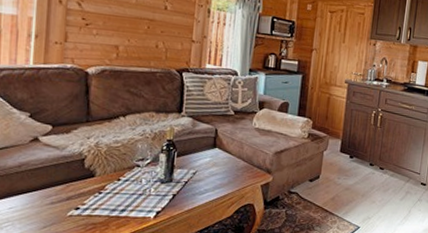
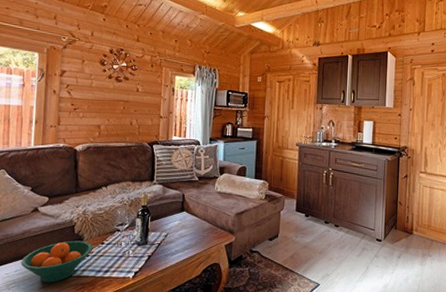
fruit bowl: none [16,175,108,222] -> present [21,240,93,283]

